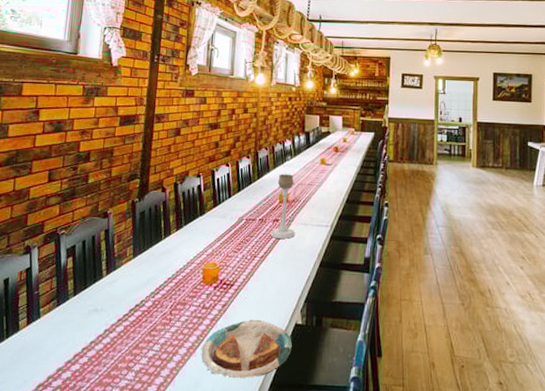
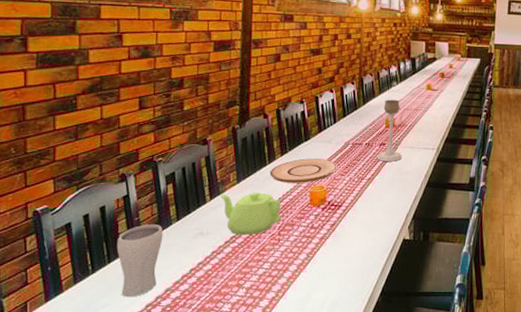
drinking glass: none [15,299,60,376] -> present [116,224,163,297]
teapot: none [115,268,175,314] -> present [219,192,282,236]
plate: none [165,234,231,260] -> present [270,158,337,183]
plate: present [201,320,292,379] -> none [311,237,400,290]

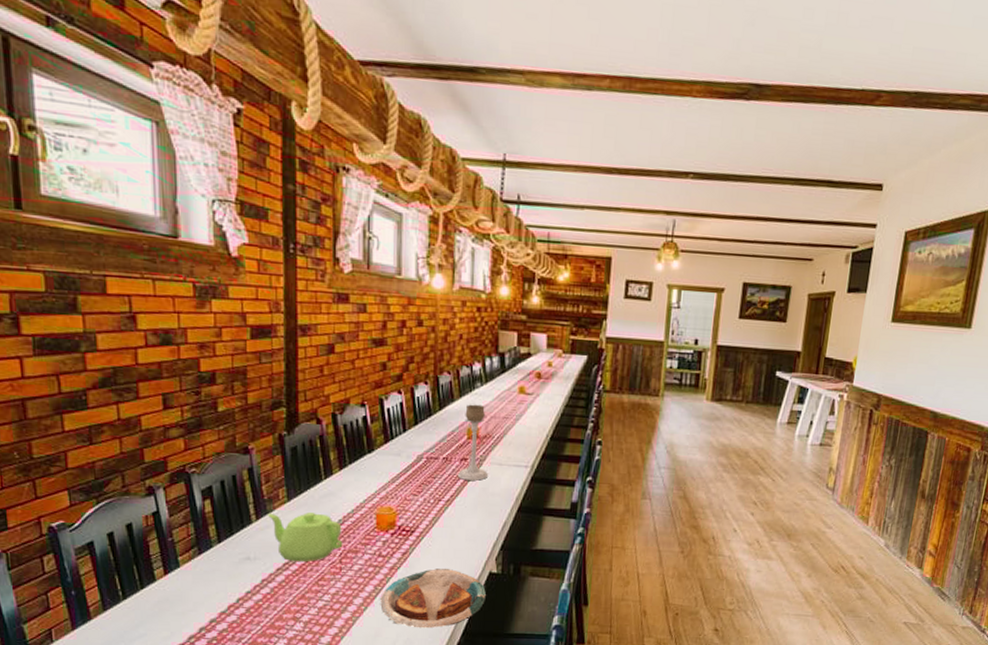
drinking glass: present [116,224,163,297] -> none [149,546,203,628]
plate: present [270,158,337,183] -> none [326,474,408,503]
plate: none [311,237,400,290] -> present [380,569,486,628]

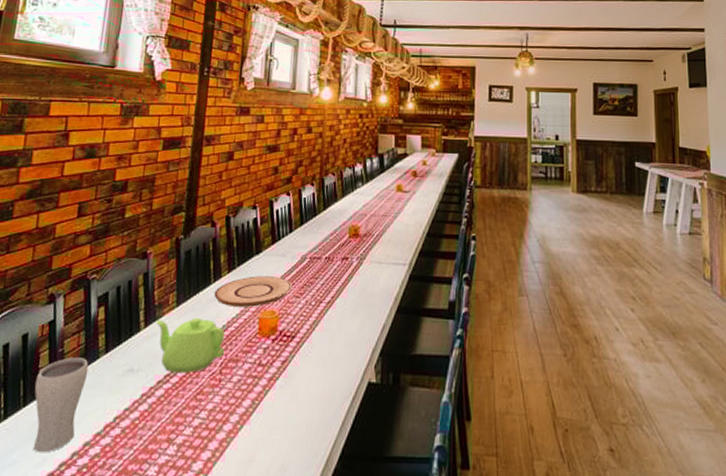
drinking glass: none [149,546,203,628] -> present [33,357,89,453]
plate: none [326,474,408,503] -> present [214,276,292,307]
plate: present [380,569,486,628] -> none [256,379,365,451]
candle holder: present [457,404,488,481] -> none [338,203,367,280]

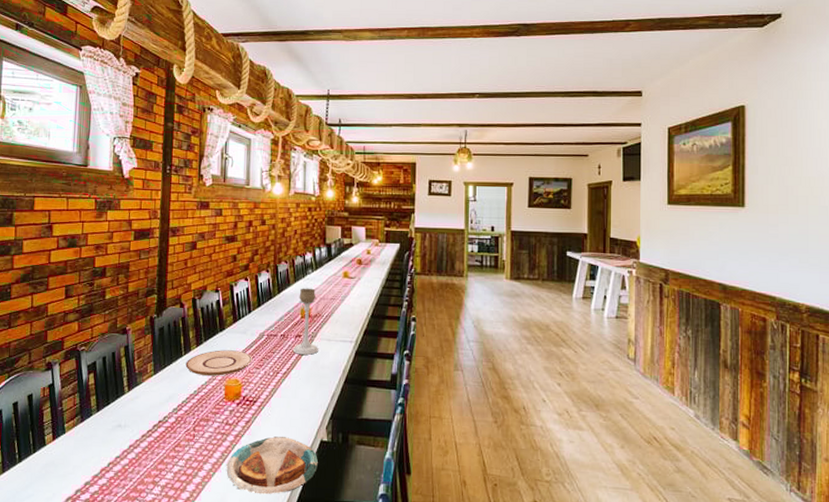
drinking glass: present [33,357,89,453] -> none [41,414,84,489]
teapot: present [155,318,225,374] -> none [137,384,197,430]
plate: none [256,379,365,451] -> present [226,436,318,495]
candle holder: none [338,203,367,280] -> present [292,288,318,355]

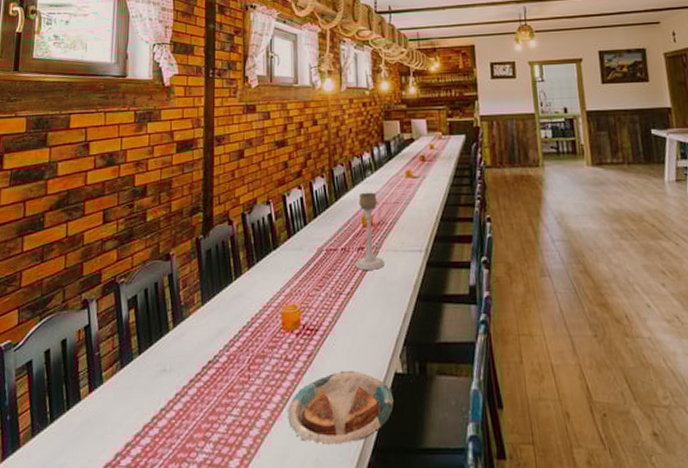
plate: present [185,350,252,376] -> none [236,270,311,303]

